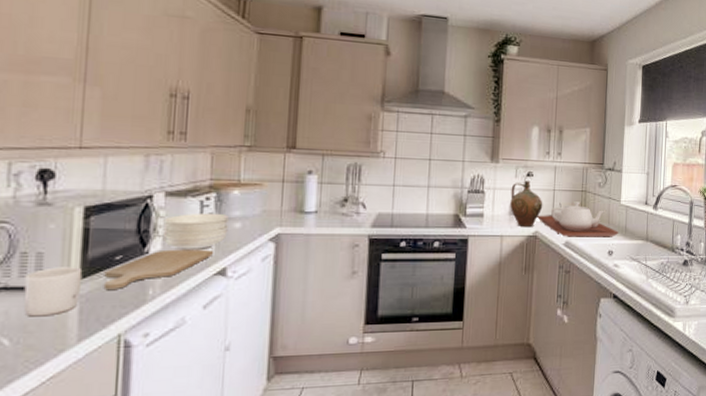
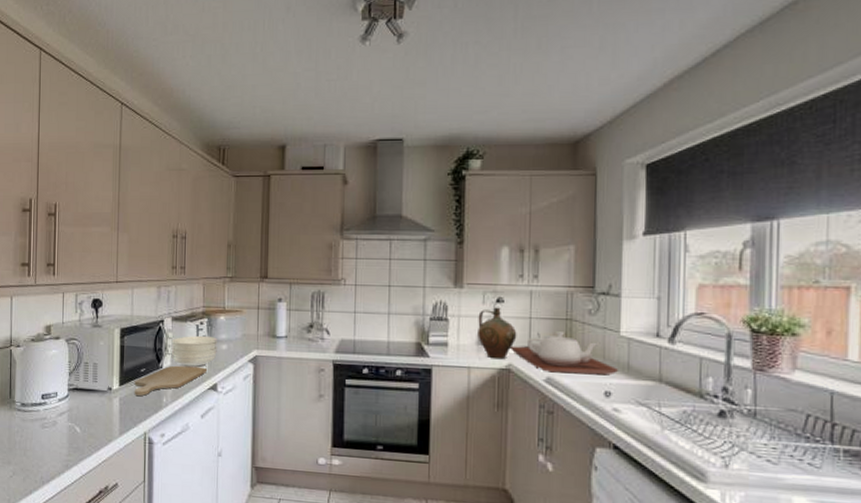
mug: present [23,267,83,317] -> none [87,375,121,413]

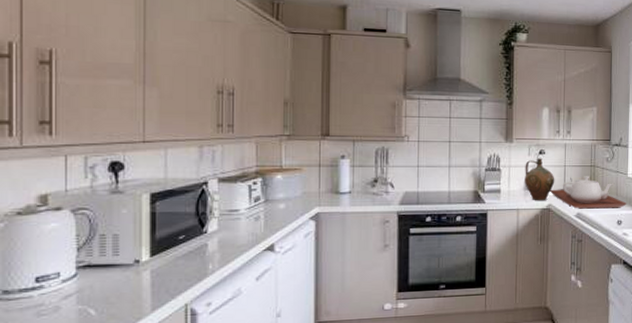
chopping board: present [134,365,208,397] -> none [170,228,263,266]
bowl: present [171,335,217,368] -> none [218,196,274,230]

